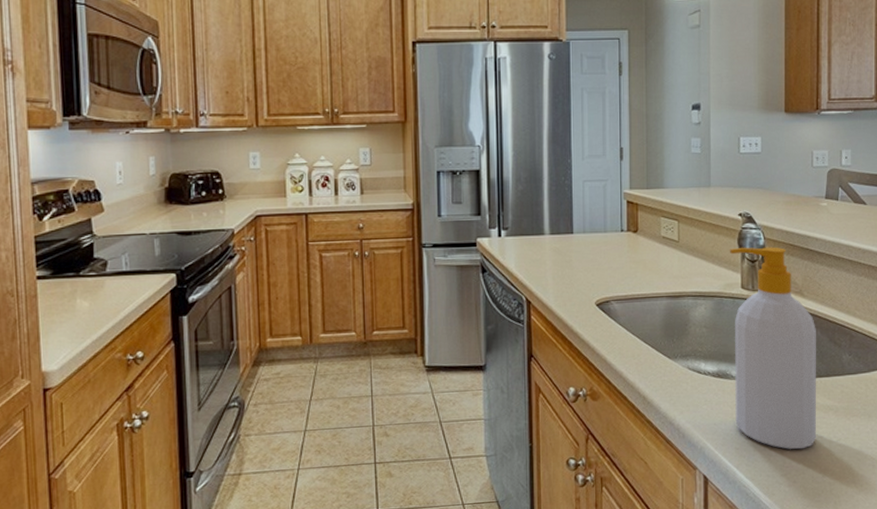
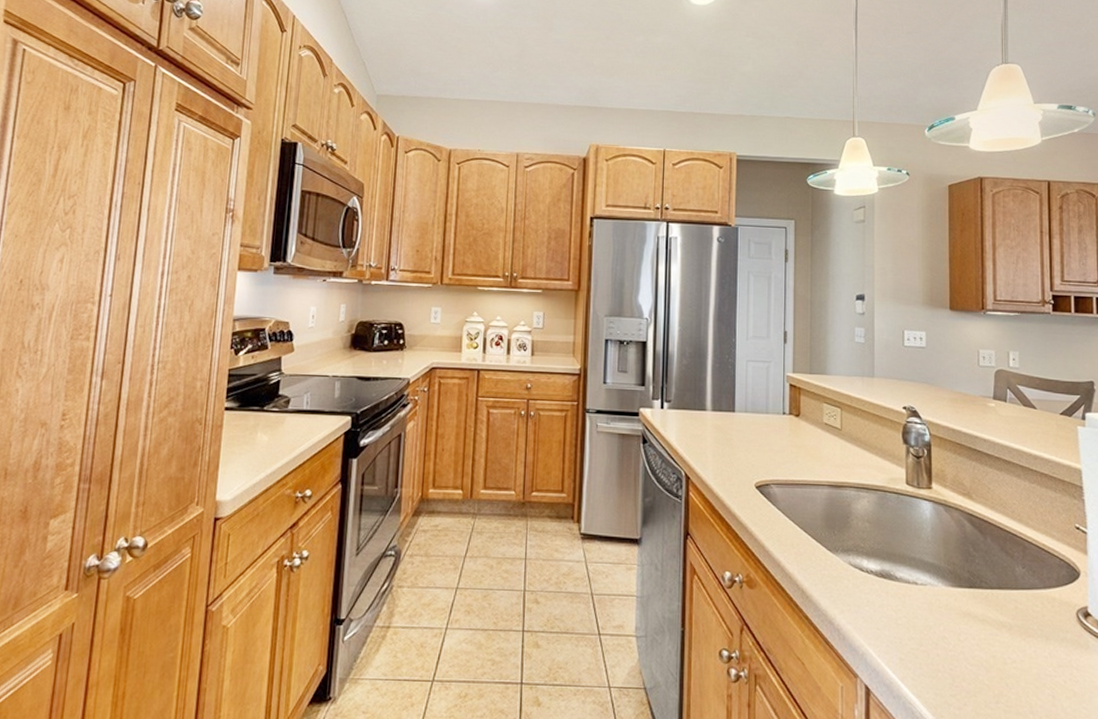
soap bottle: present [729,247,817,449] -> none [893,441,989,668]

